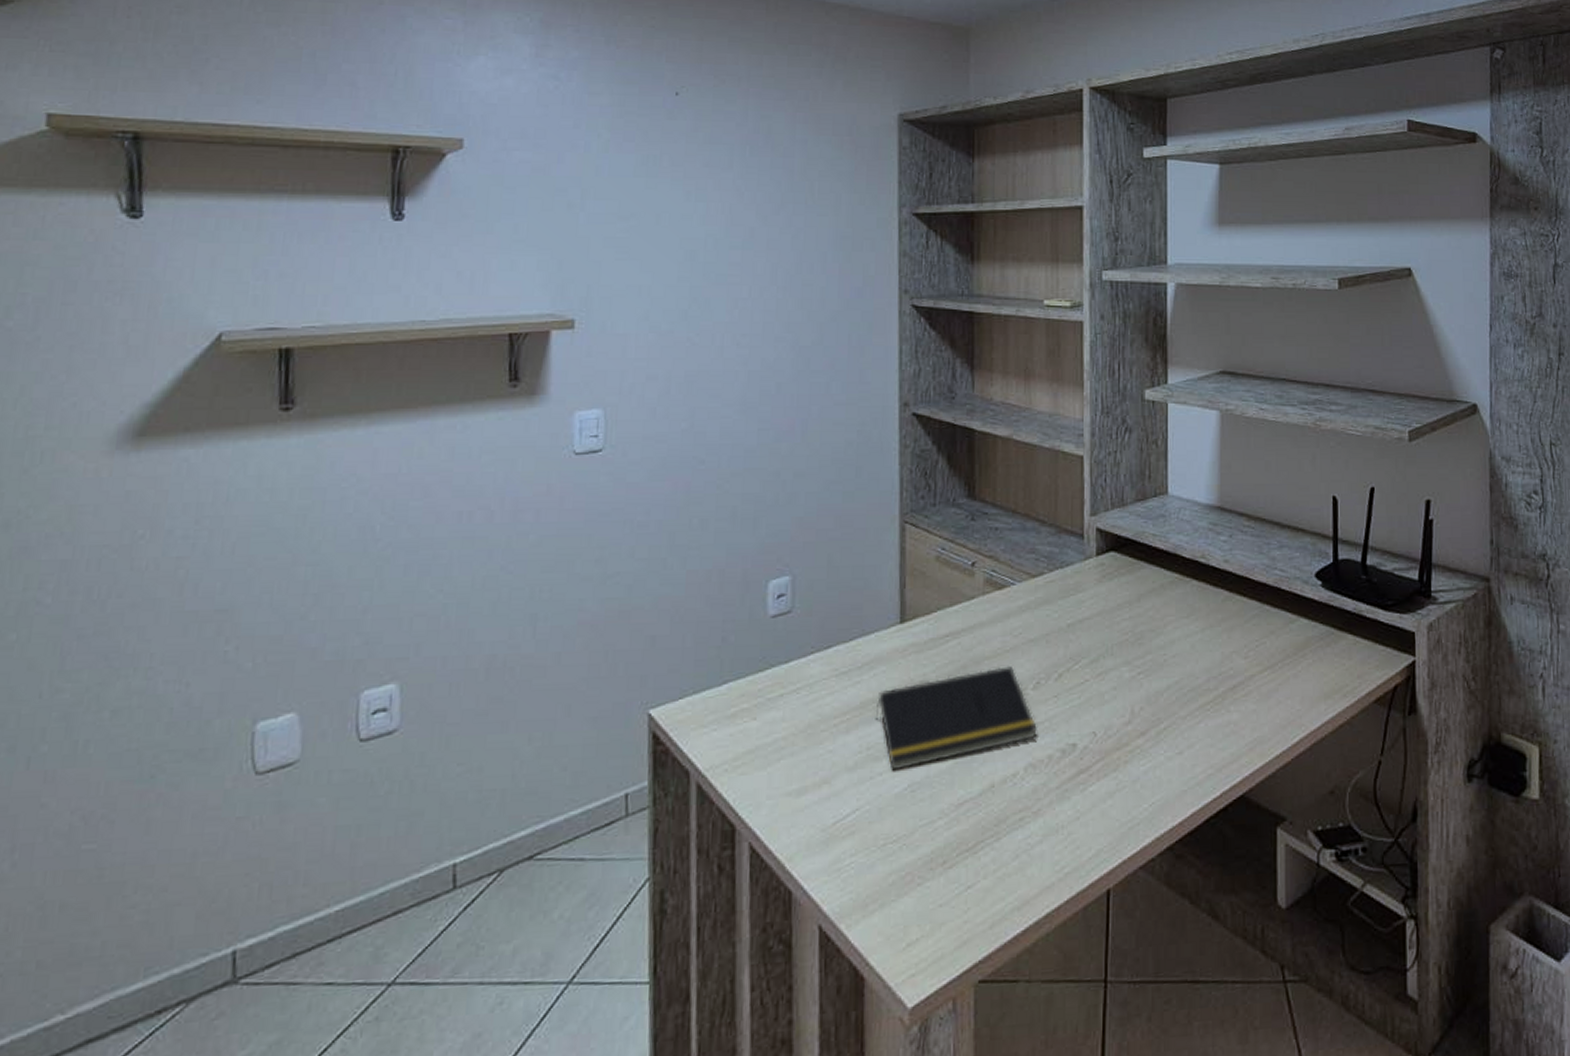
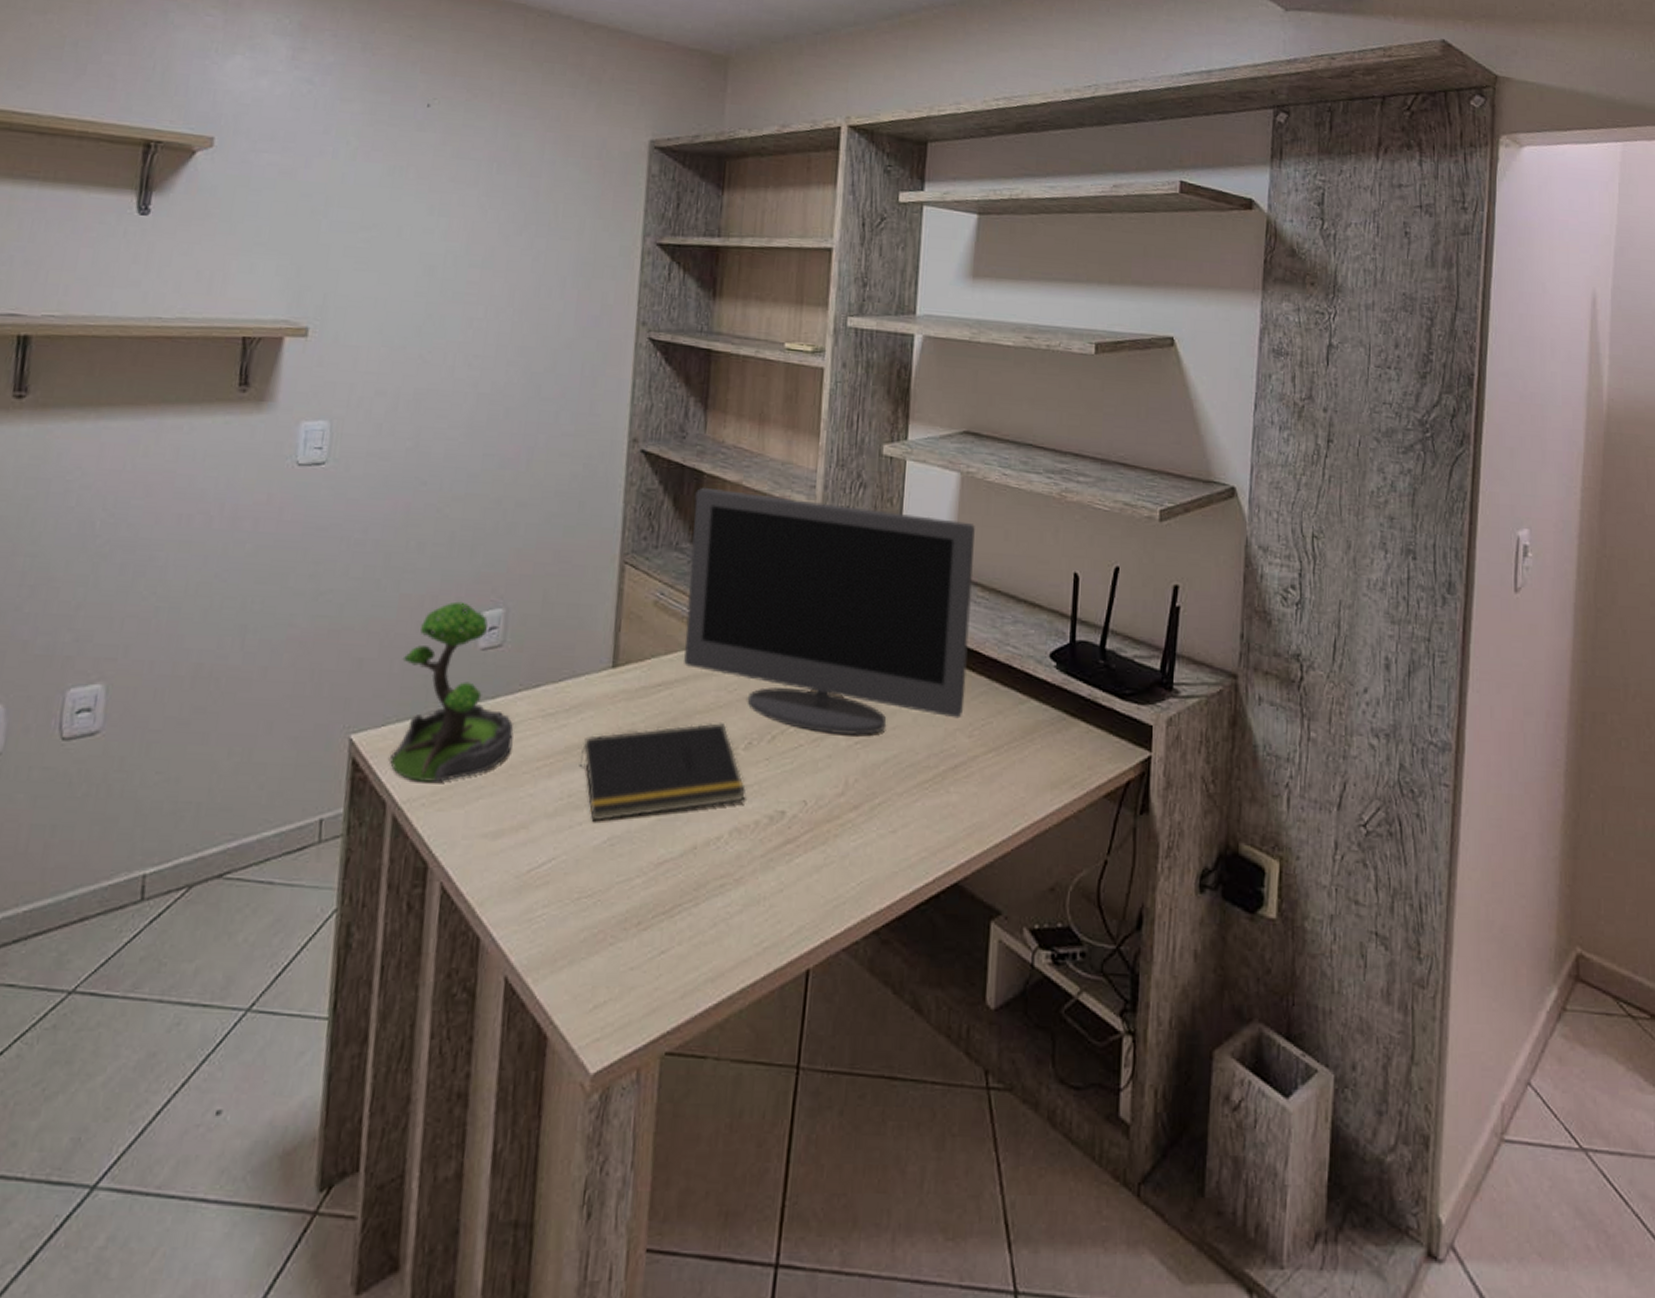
plant: none [689,573,809,749] -> present [389,601,514,782]
monitor: none [967,444,1239,667] -> present [684,487,975,736]

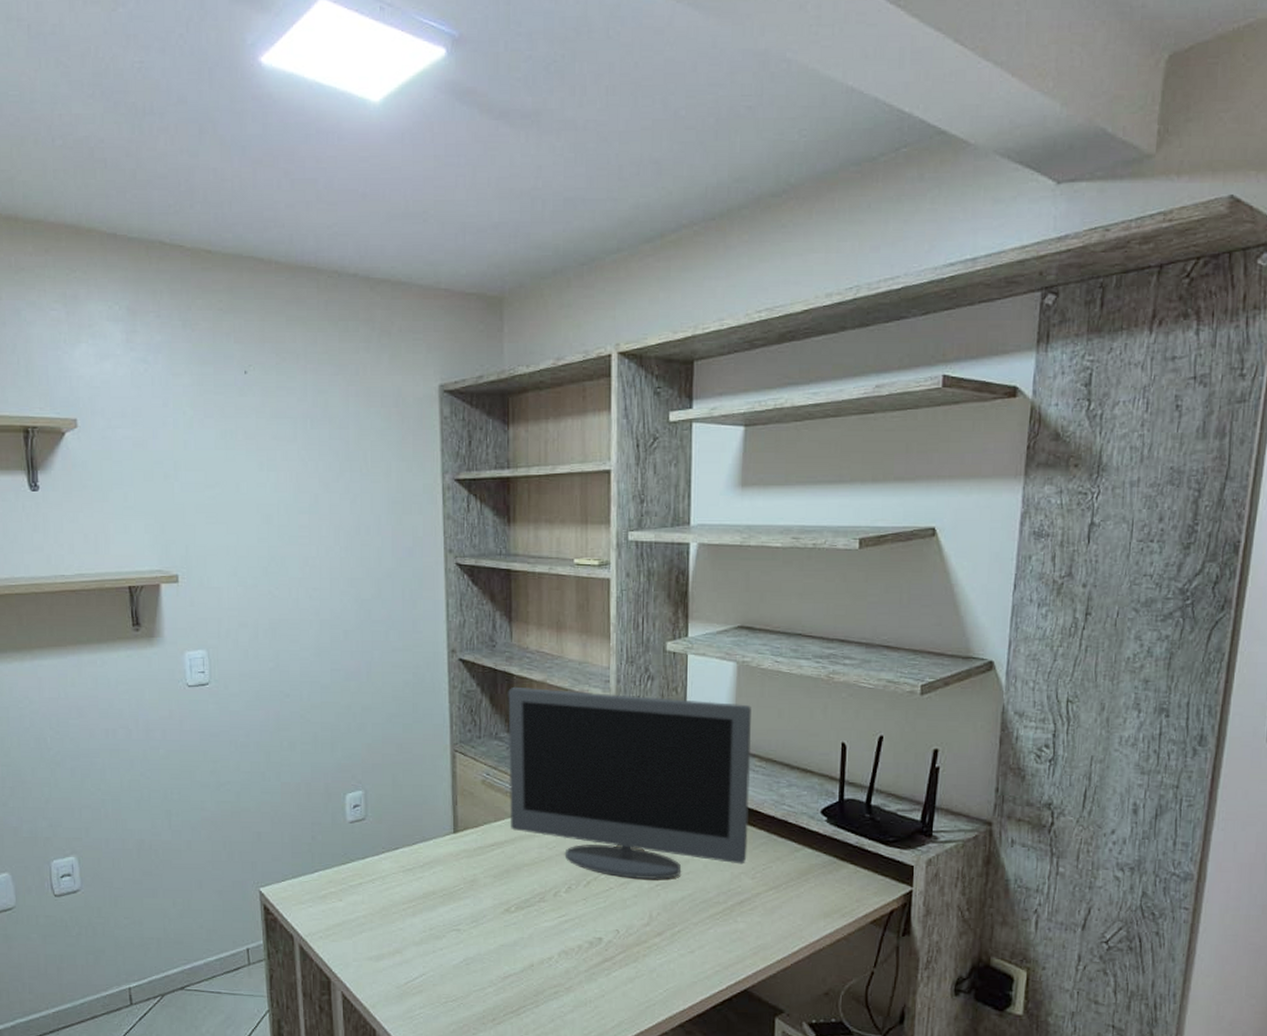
plant: present [389,601,514,782] -> none [290,786,382,921]
notepad: present [579,721,746,822] -> none [435,871,569,948]

